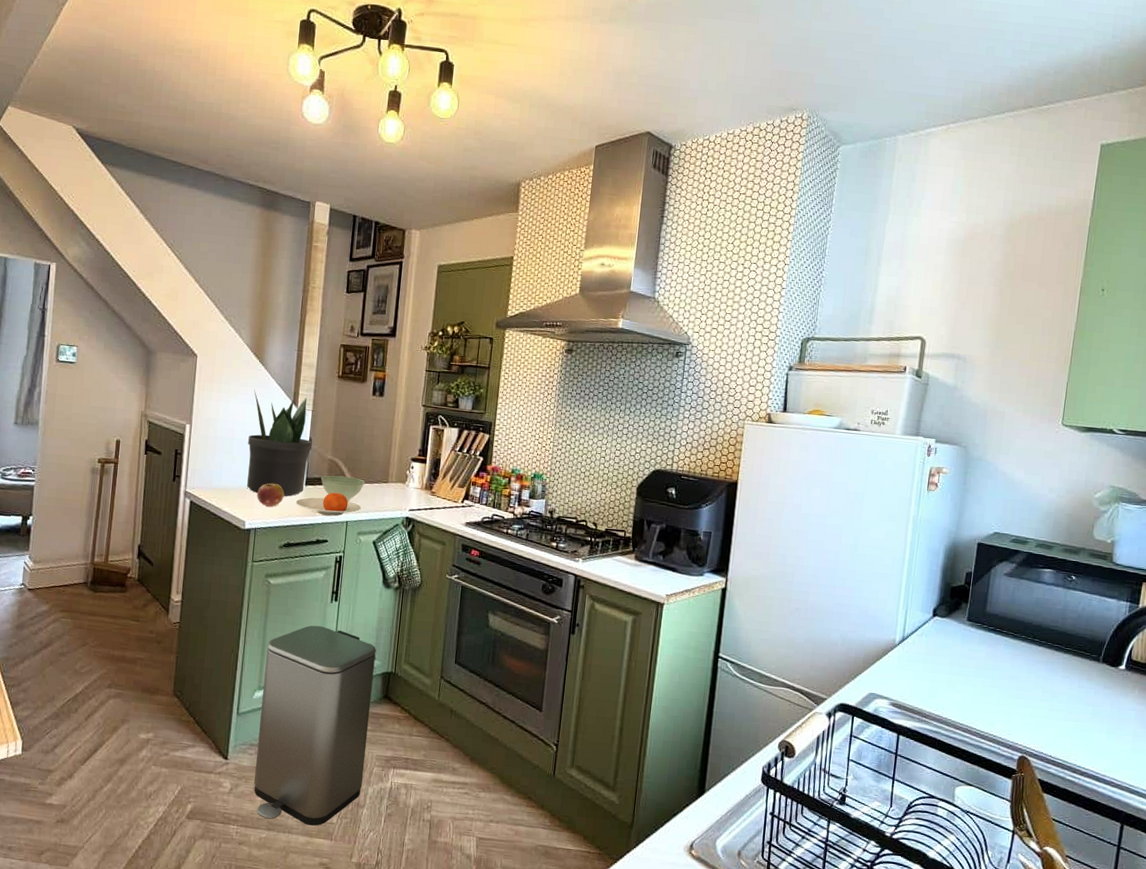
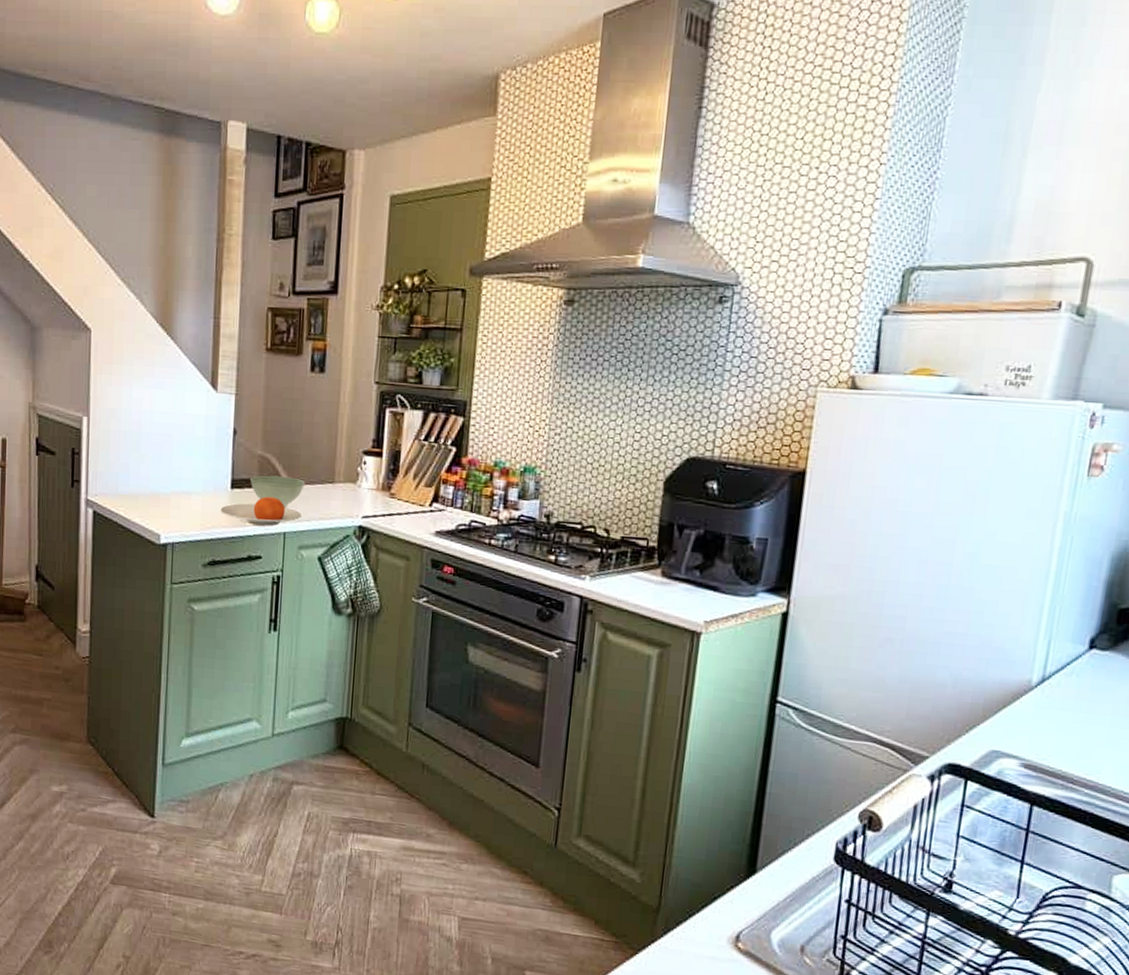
planter: present [246,390,313,497] -> none [158,370,238,503]
pedal bin: present [254,625,376,826] -> none [186,660,327,897]
fruit: present [257,483,284,507] -> none [173,486,206,516]

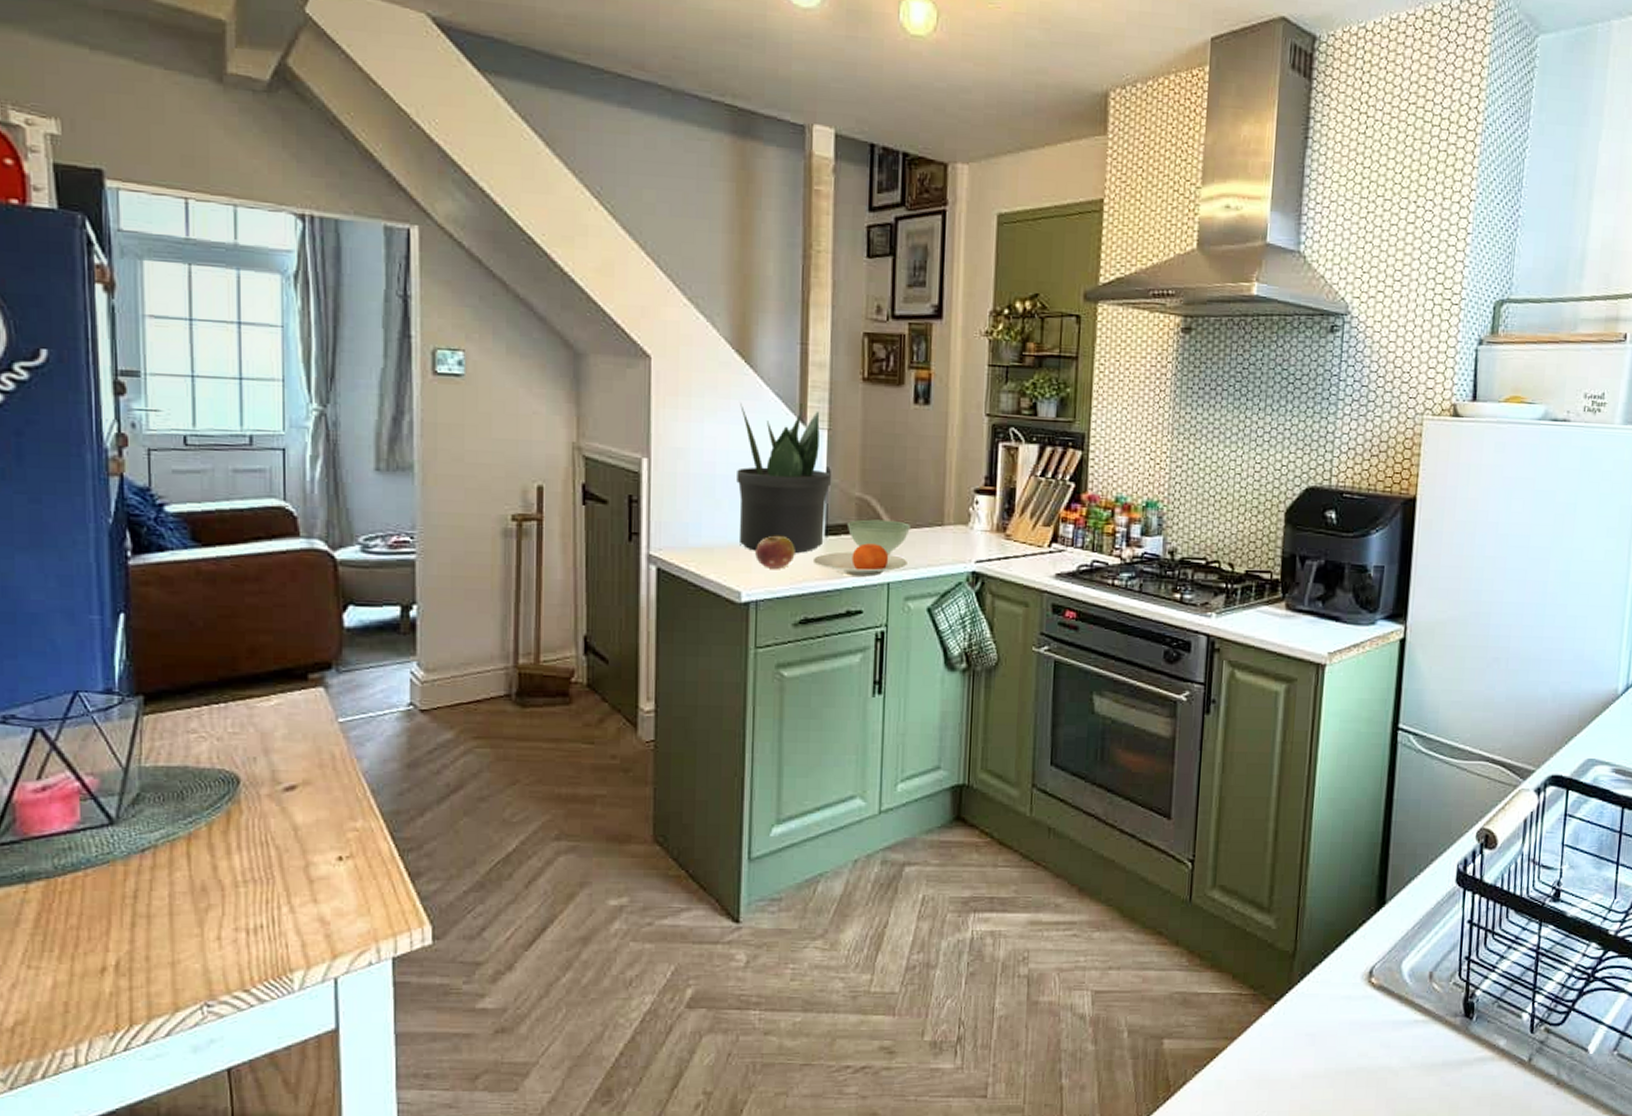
planter: none [158,370,238,503] -> present [737,403,832,553]
fruit: none [173,486,206,516] -> present [755,535,795,569]

